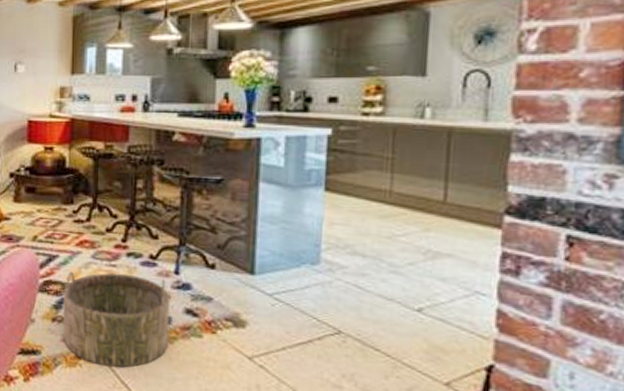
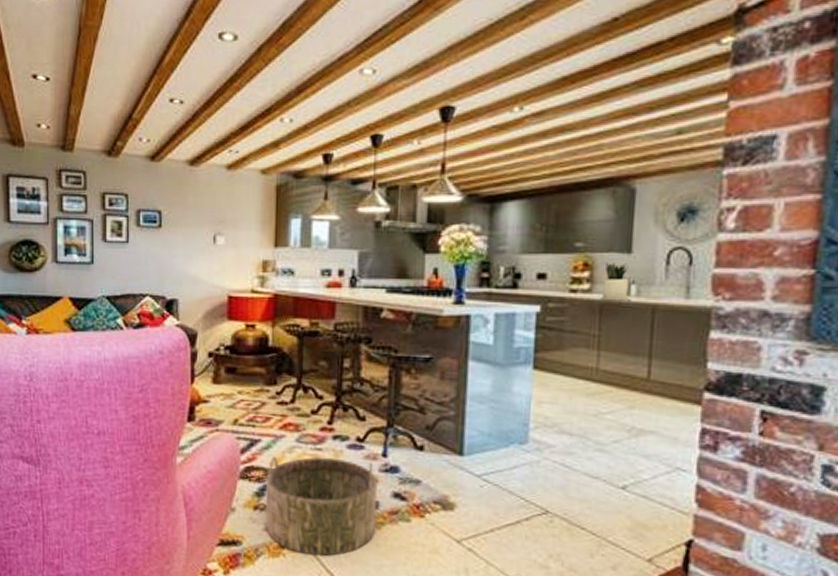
planter: none [394,86,424,126] -> present [600,263,630,303]

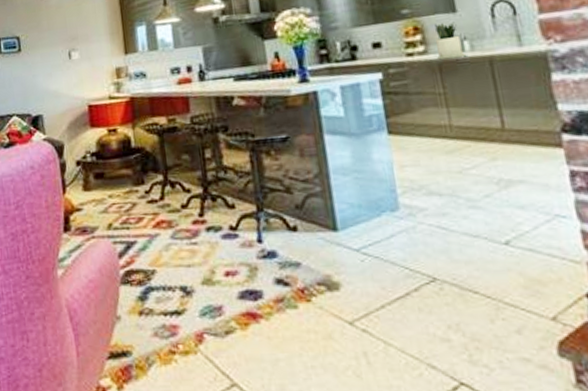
basket: present [265,456,378,556] -> none [146,249,265,358]

